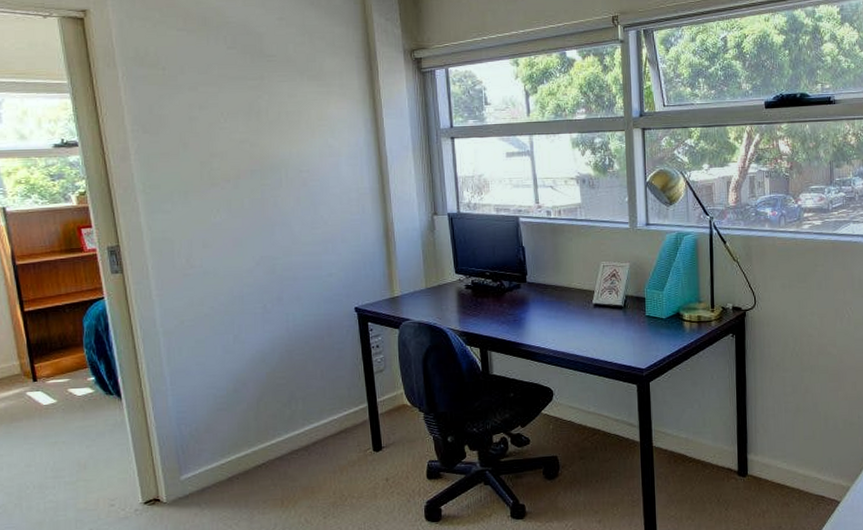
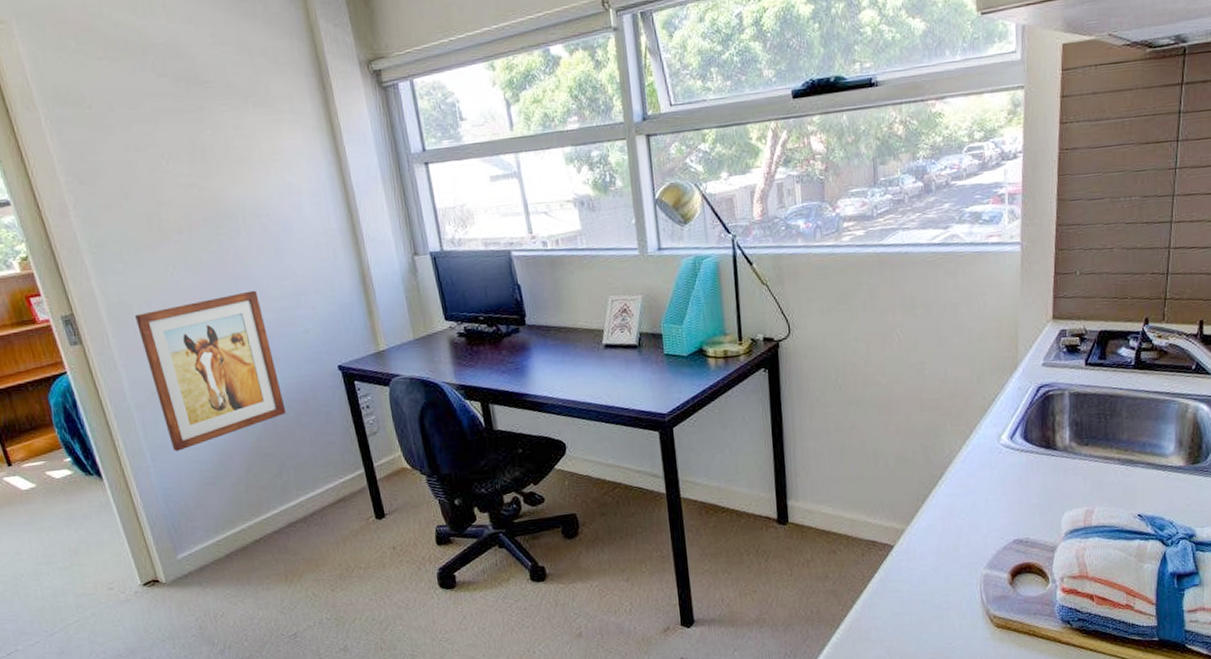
wall art: none [175,236,302,377] -> present [134,290,287,451]

